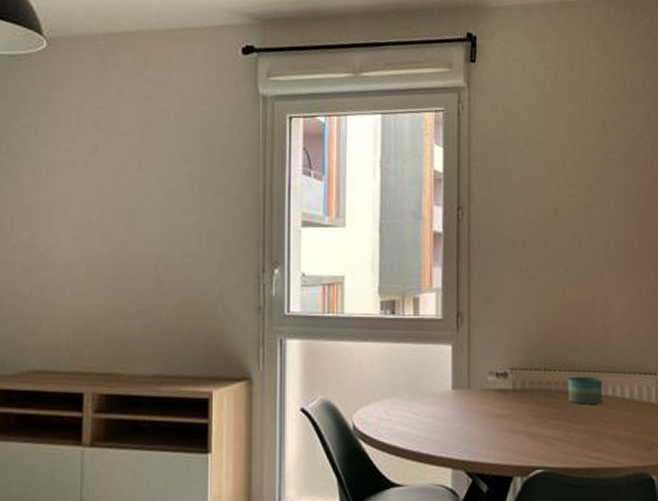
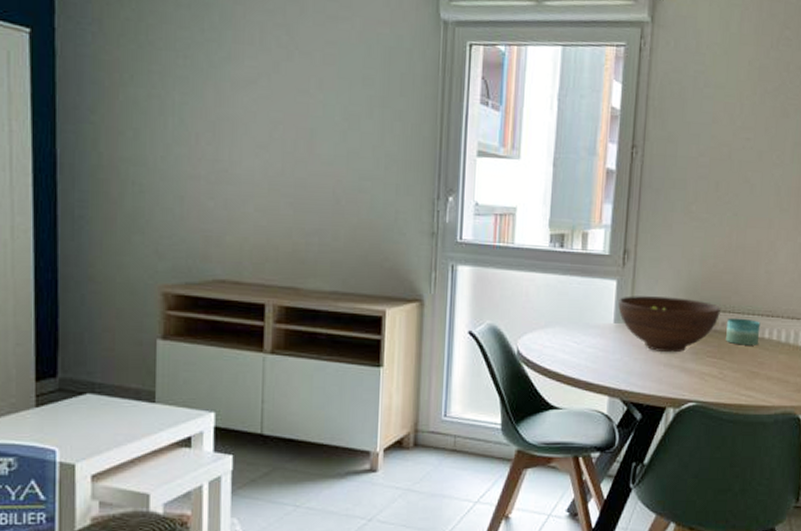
fruit bowl: none [455,359,560,418] -> present [618,296,720,353]

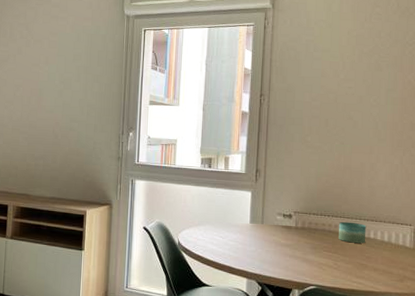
fruit bowl: present [618,296,720,353] -> none [253,203,333,247]

